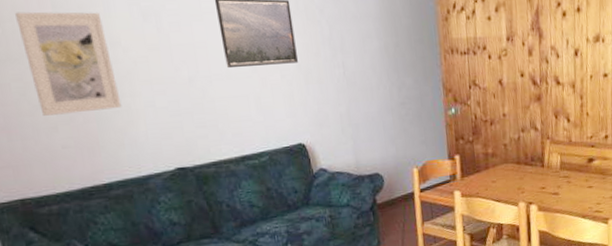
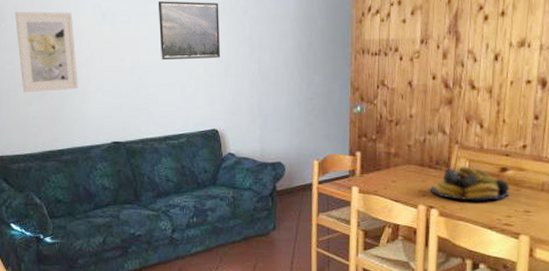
fruit bowl: none [528,160,598,194] -> present [430,166,510,201]

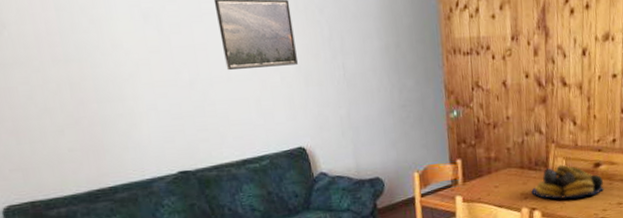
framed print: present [15,11,79,92] -> none [20,14,125,119]

